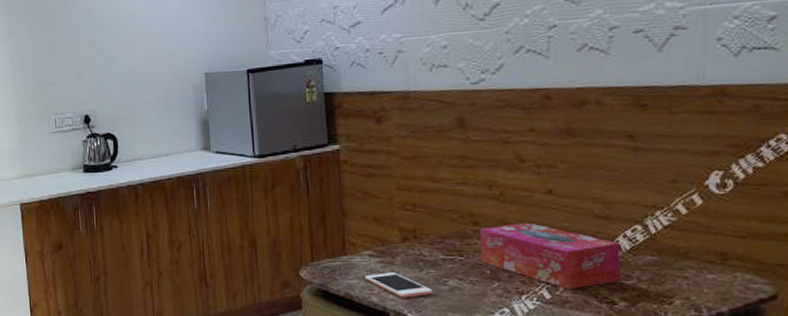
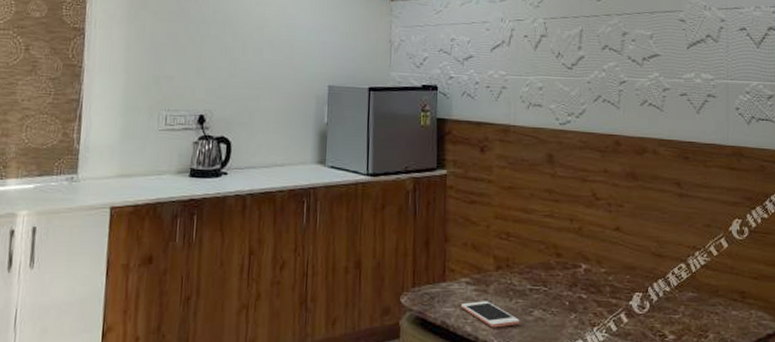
tissue box: present [480,223,620,290] -> none [562,257,670,323]

